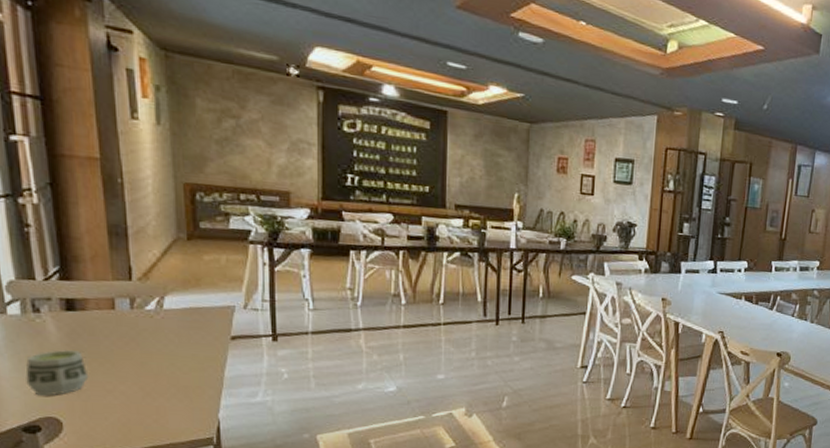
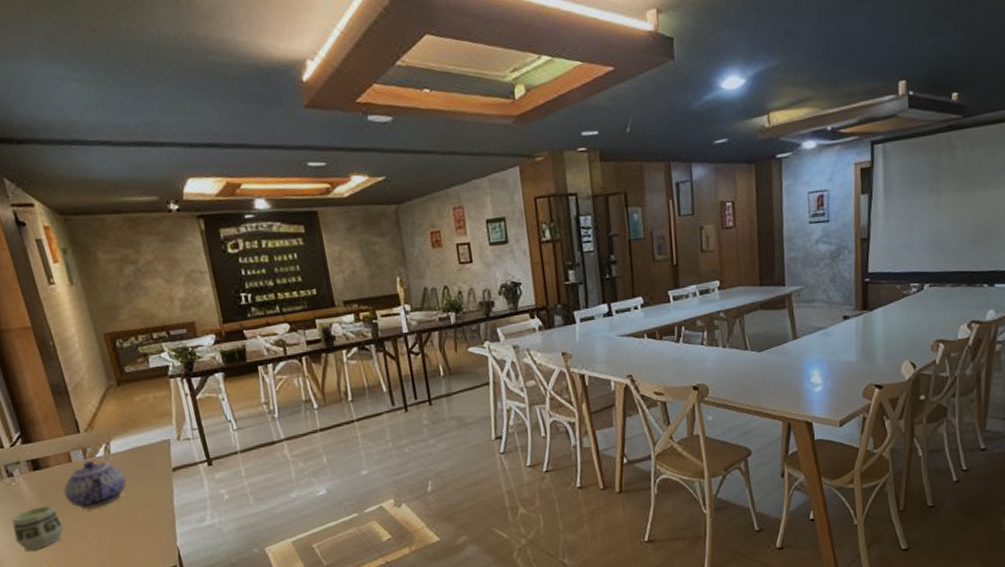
teapot: none [97,311,175,363] -> present [63,460,126,509]

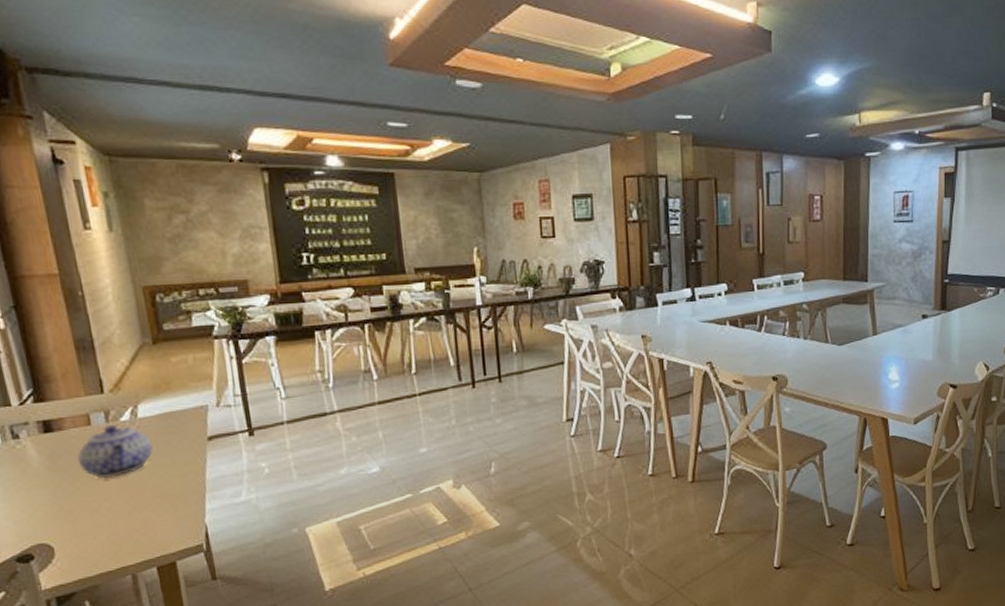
cup: present [12,505,64,551] -> none [12,472,74,523]

